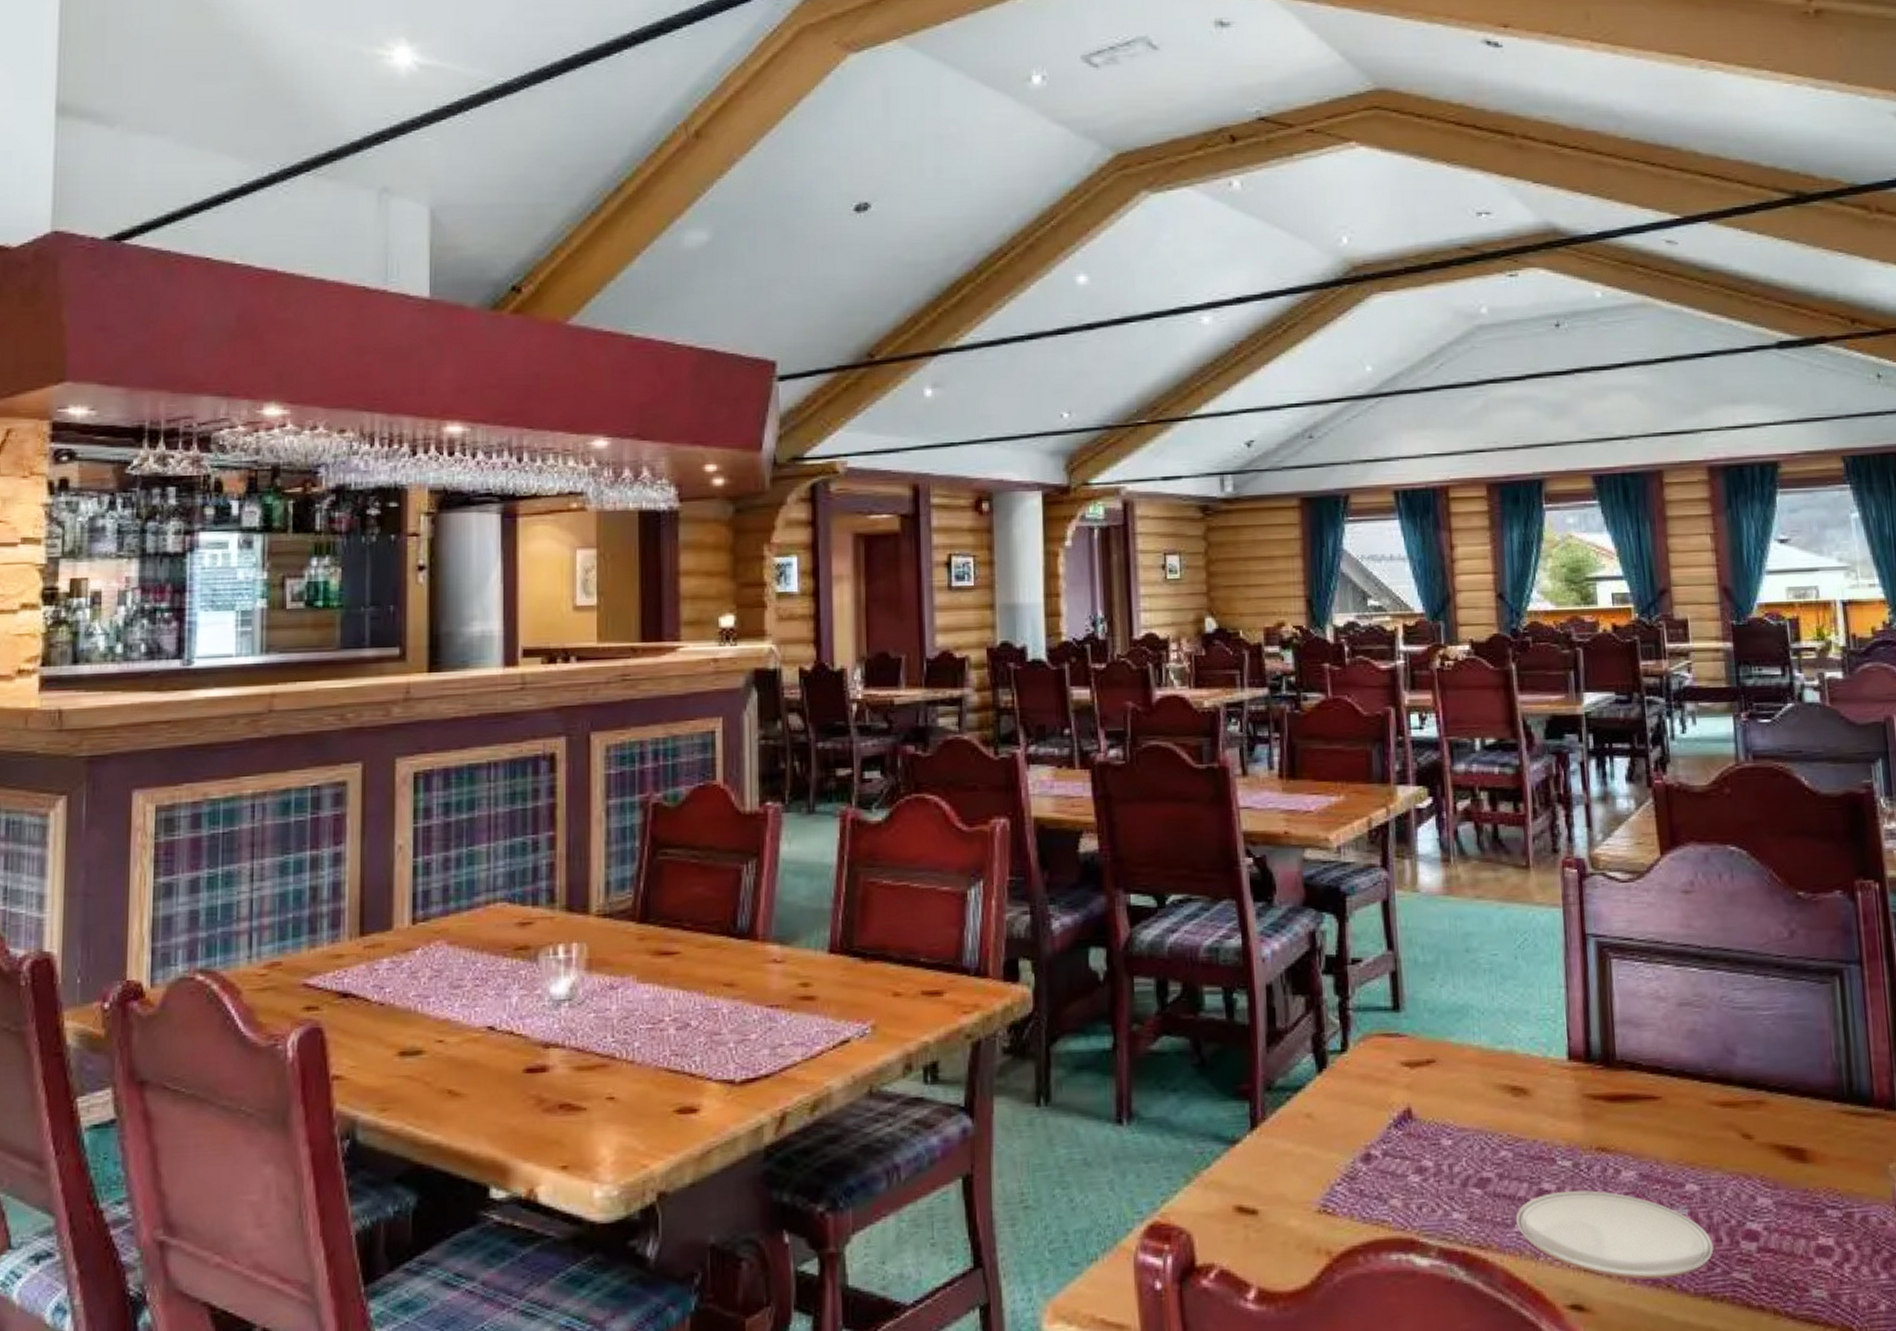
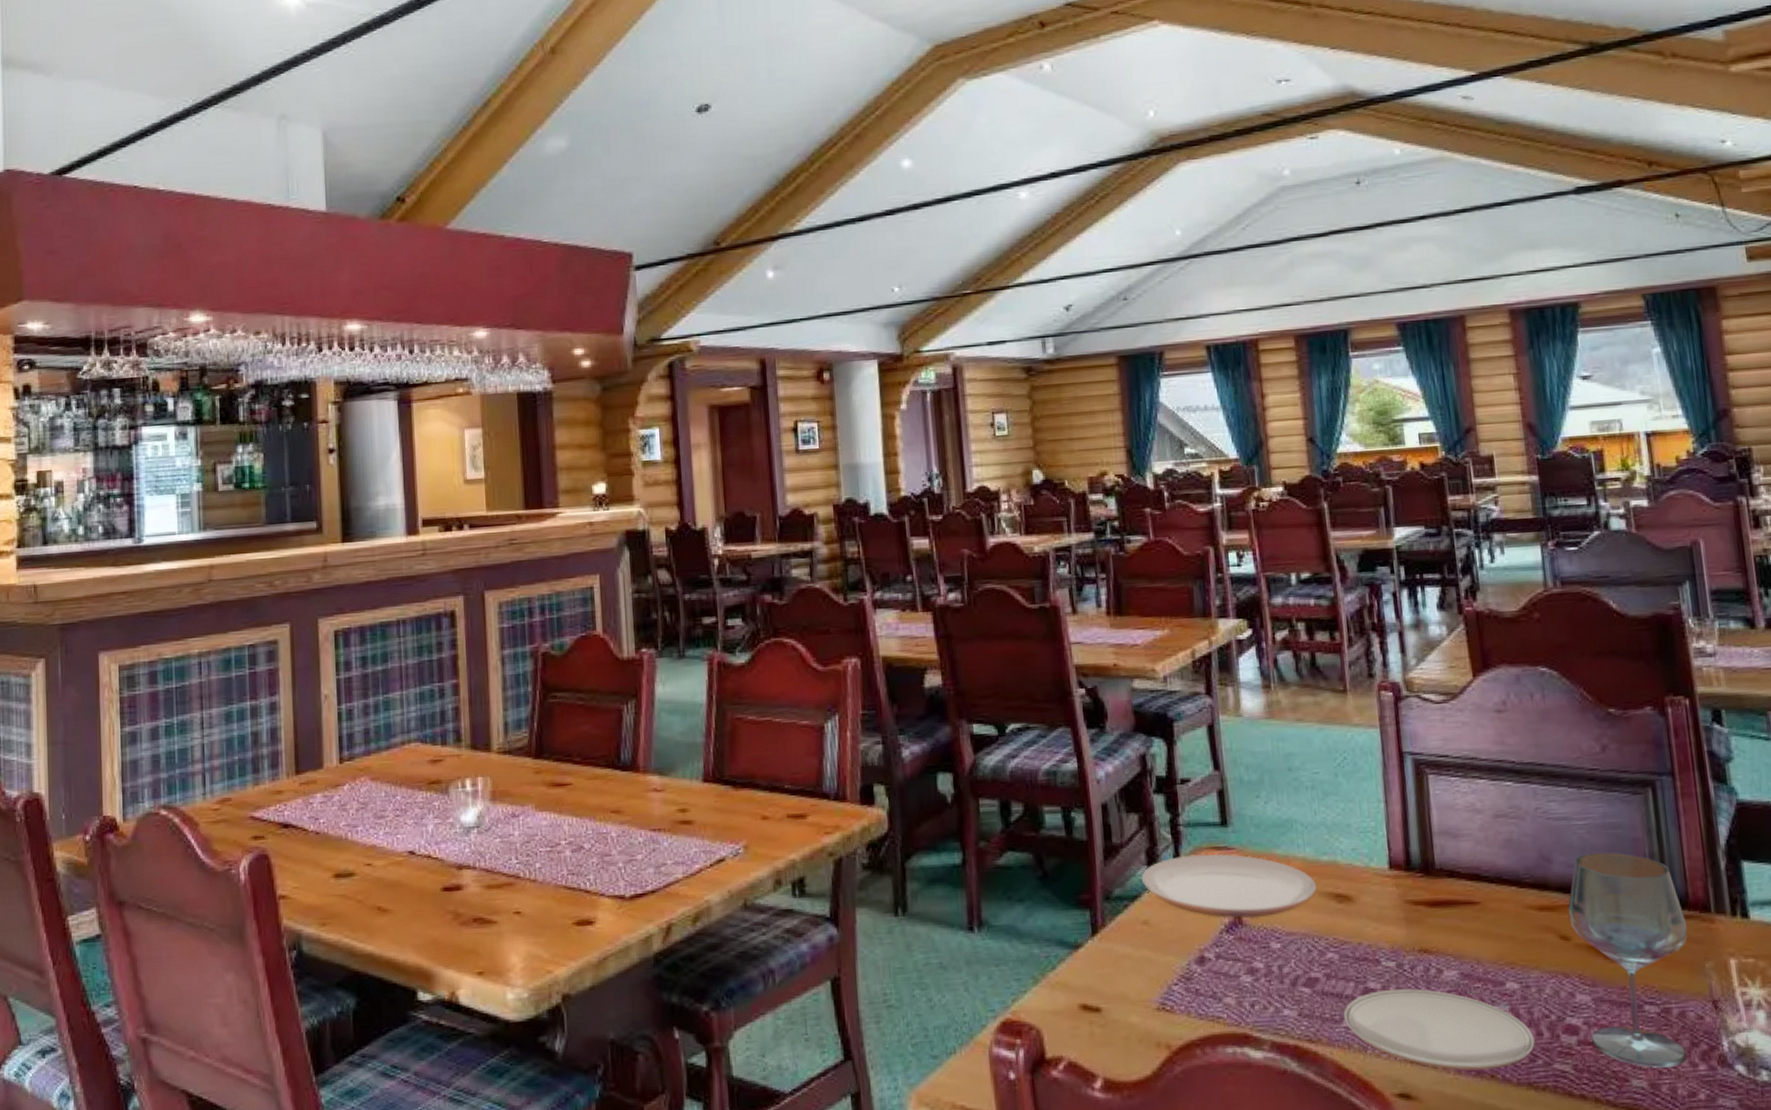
plate: none [1306,1041,1491,1113] -> present [1141,854,1316,919]
wine glass: none [1750,1045,1873,1277] -> present [1567,852,1689,1068]

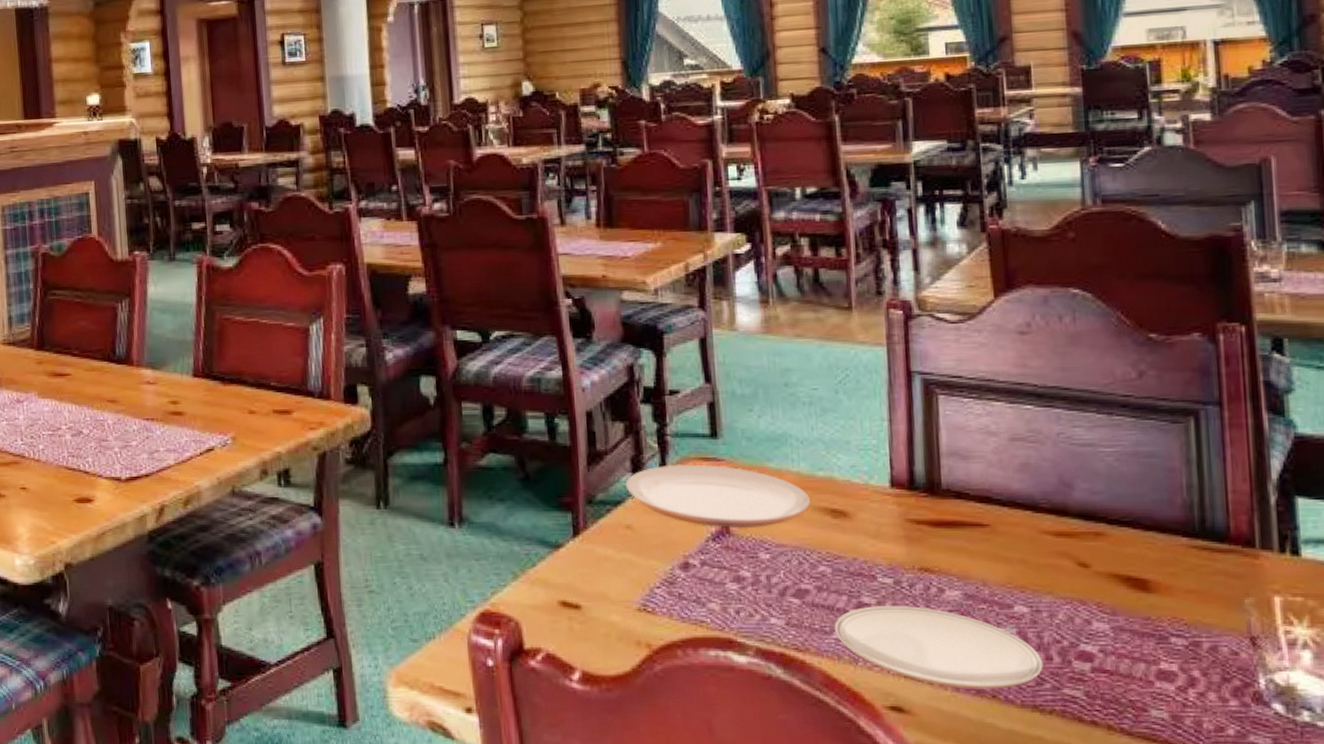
wine glass: present [1567,852,1689,1068] -> none [1087,481,1227,700]

